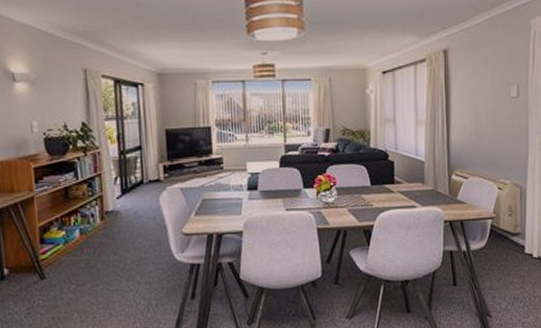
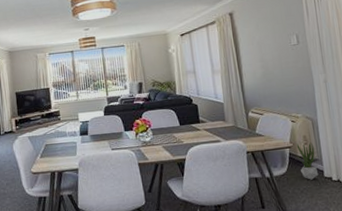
potted plant: none [498,214,521,256] -> present [296,143,319,180]

